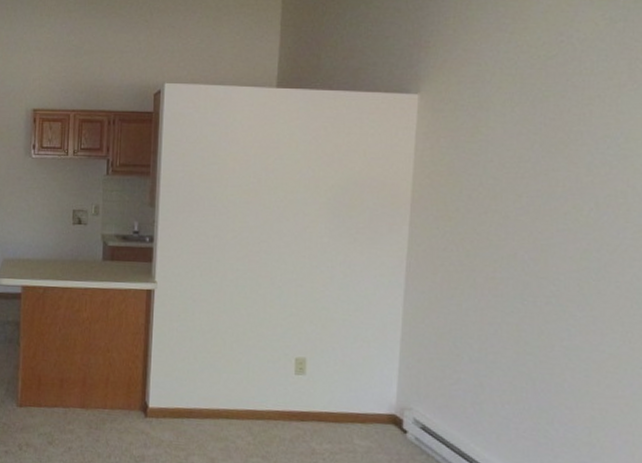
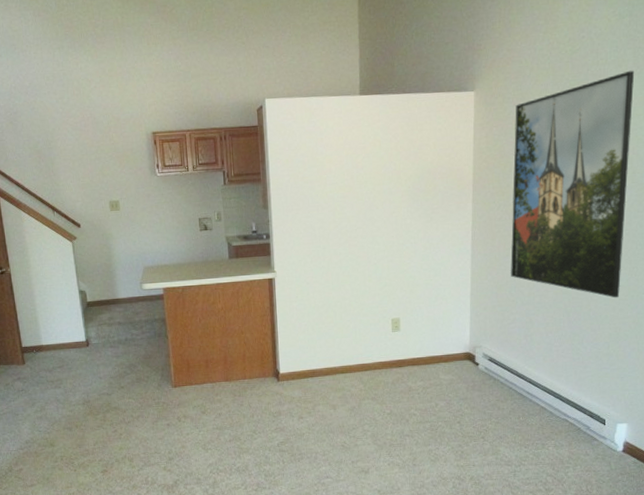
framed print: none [456,85,631,370] -> present [511,70,635,298]

